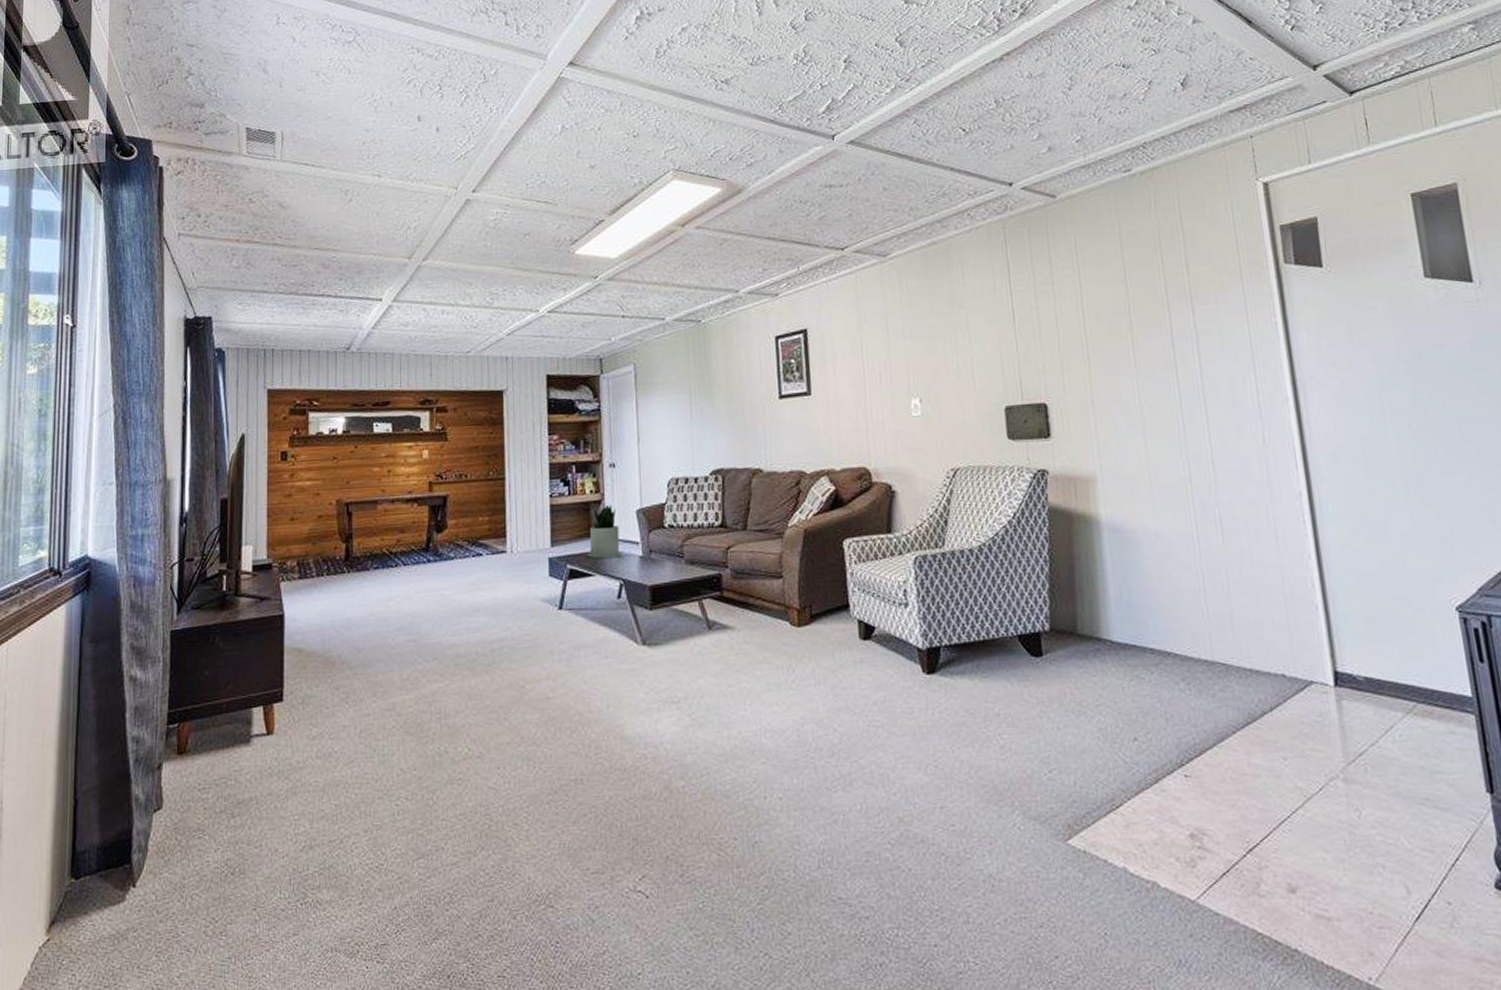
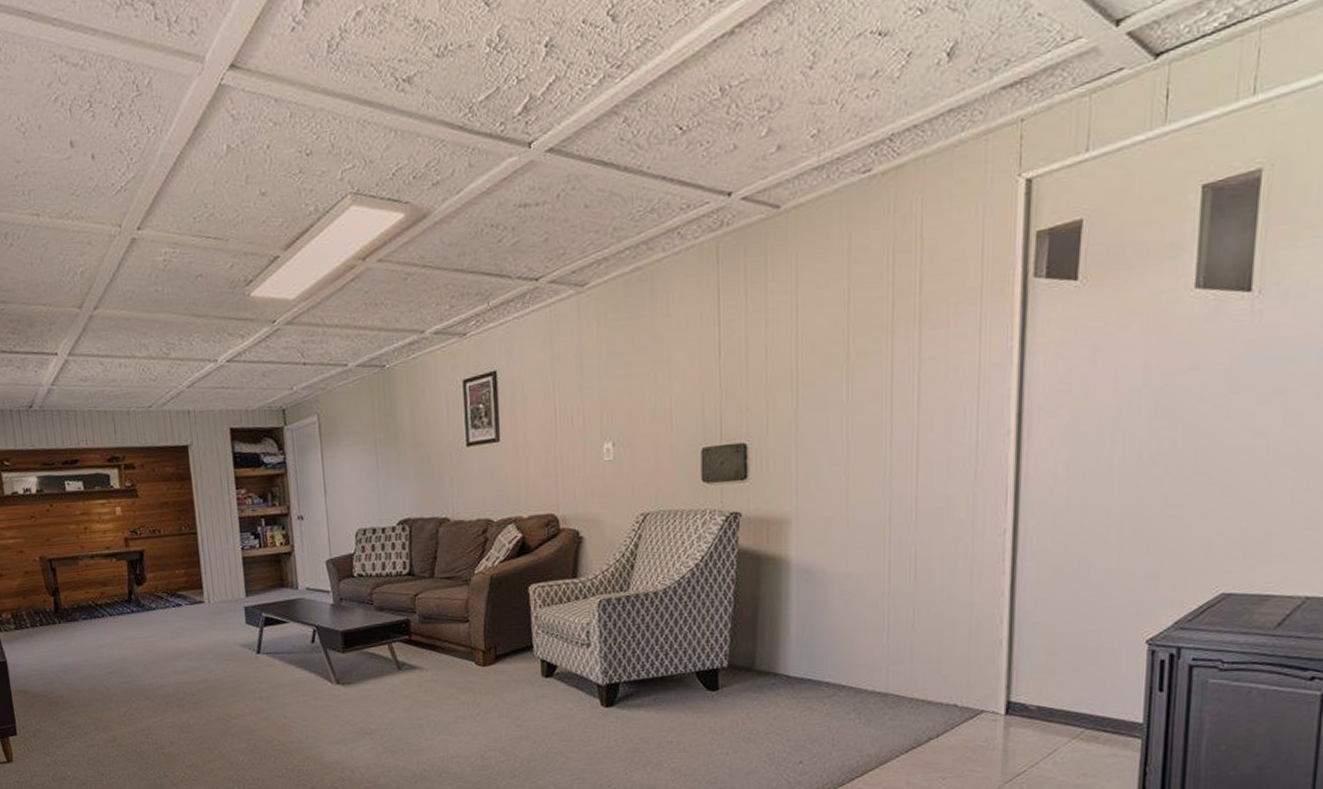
planter: present [587,504,622,560] -> none [280,555,314,608]

